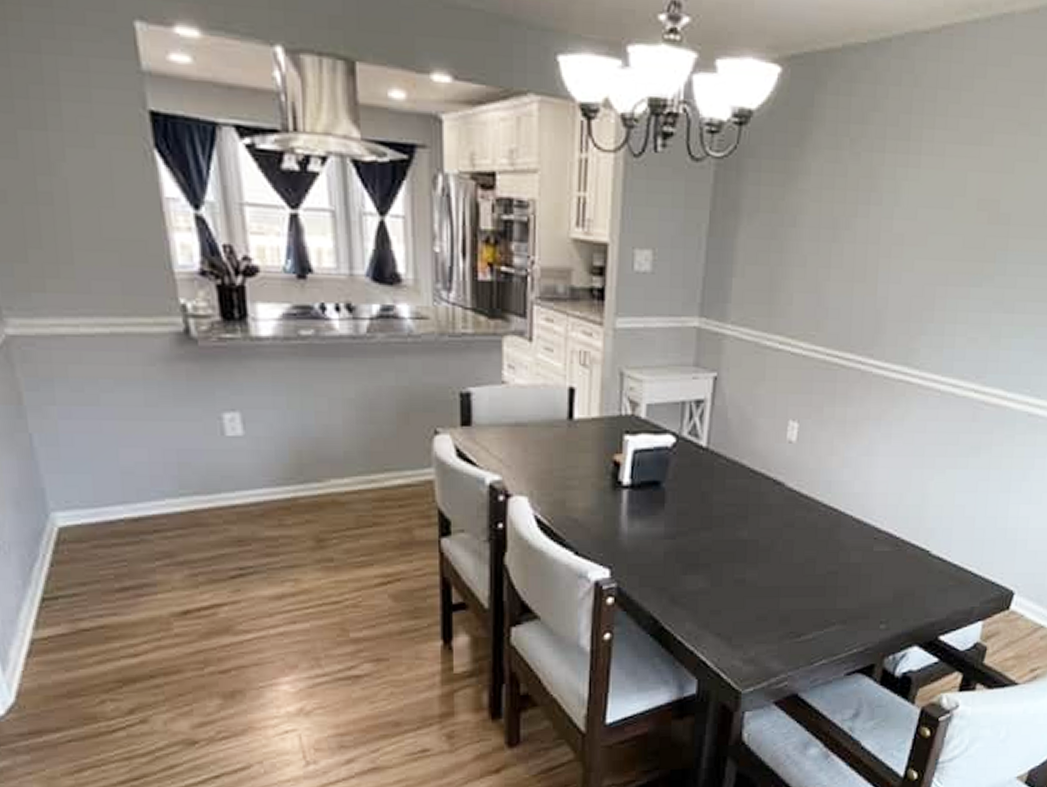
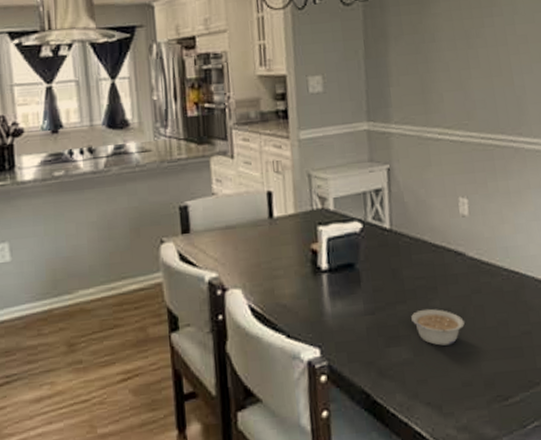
legume: none [714,538,770,578] -> present [411,308,465,346]

